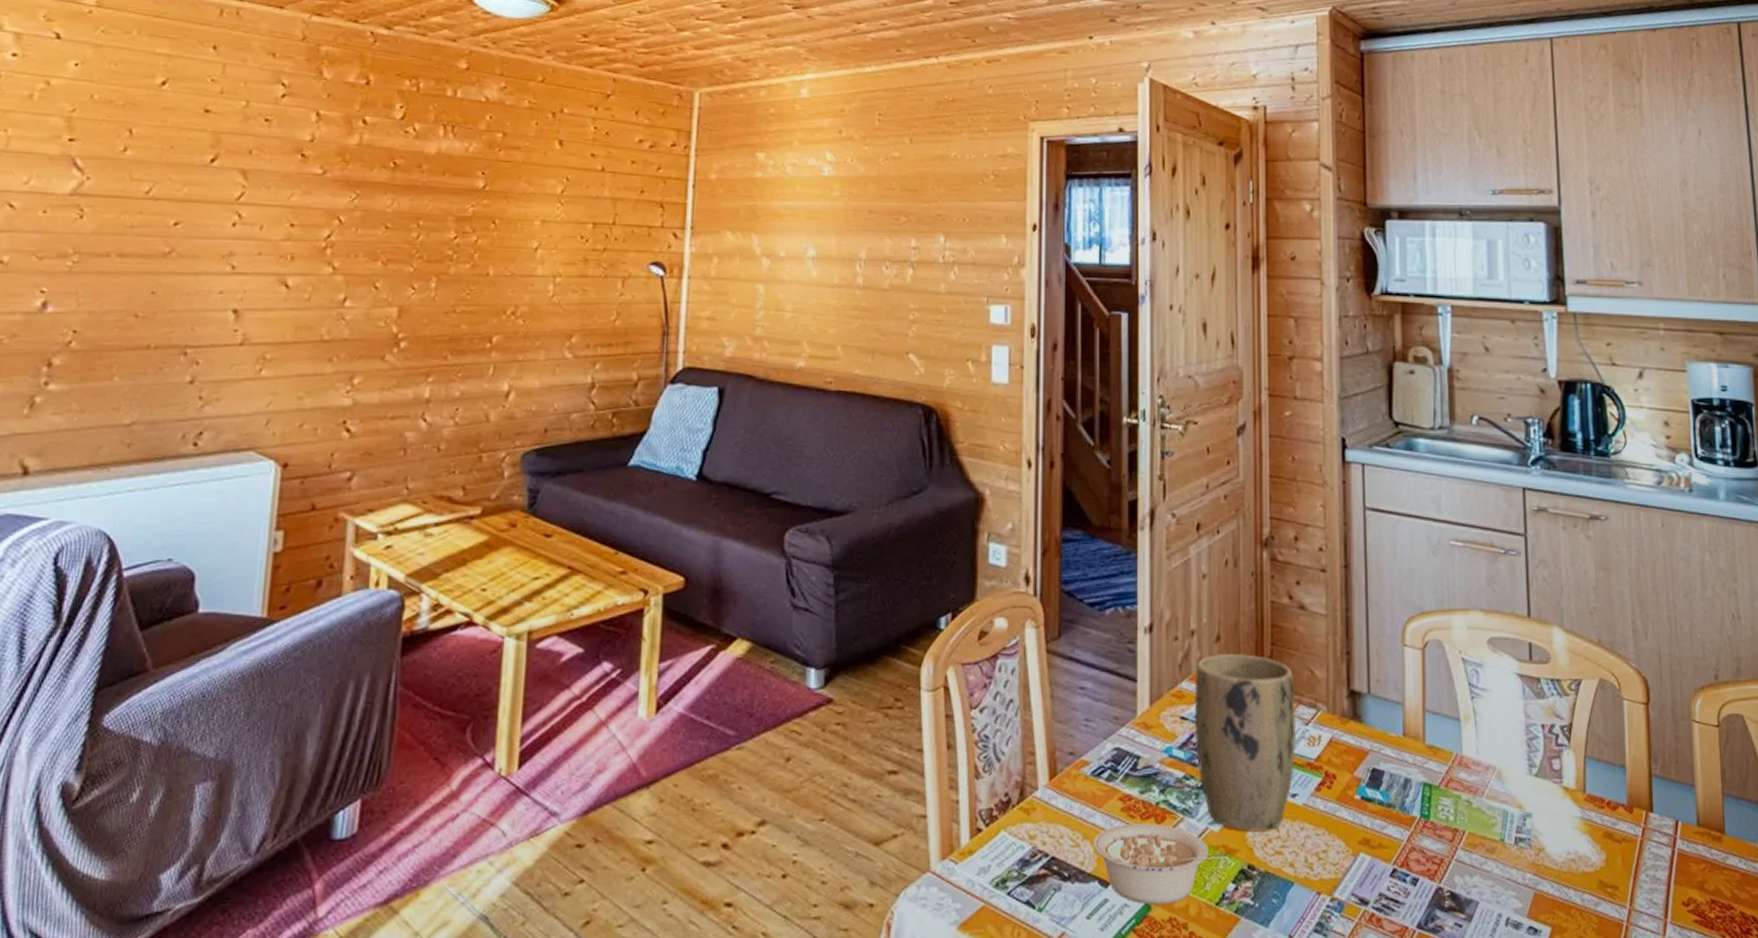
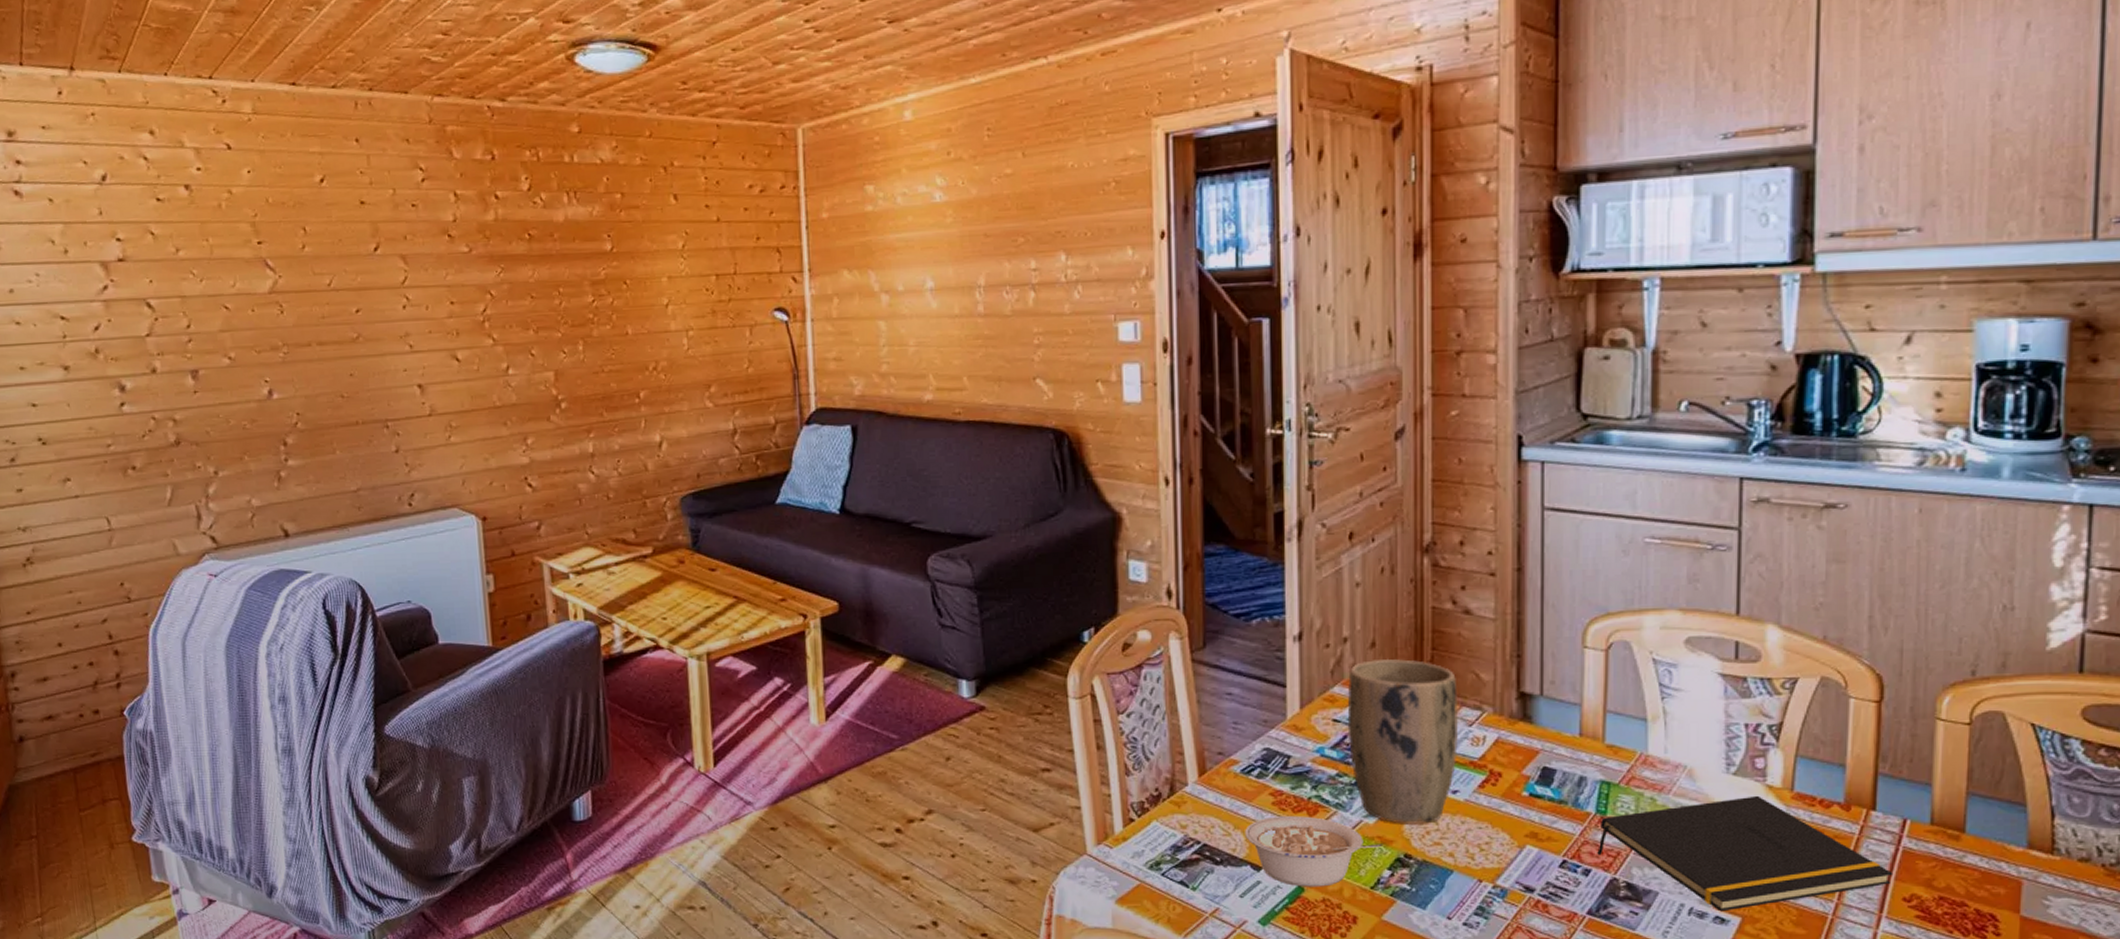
notepad: none [1423,797,1673,922] -> present [1597,795,1894,912]

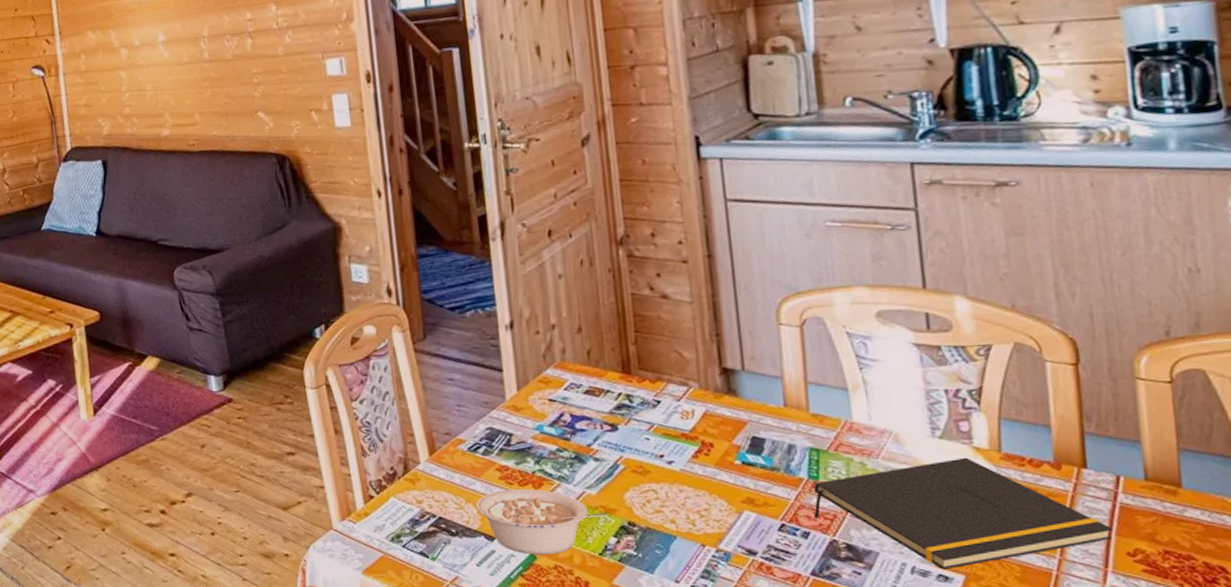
plant pot: present [1347,658,1459,824] -> none [559,342,669,494]

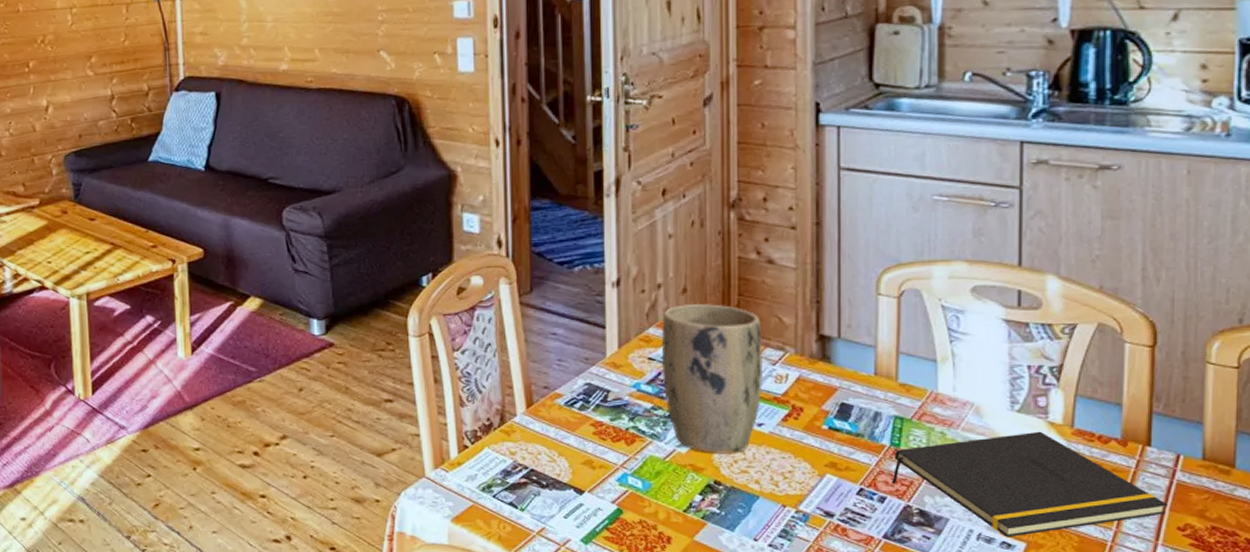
legume: present [476,489,607,555] -> none [569,445,695,510]
plant pot: none [559,342,669,494] -> present [661,303,764,454]

